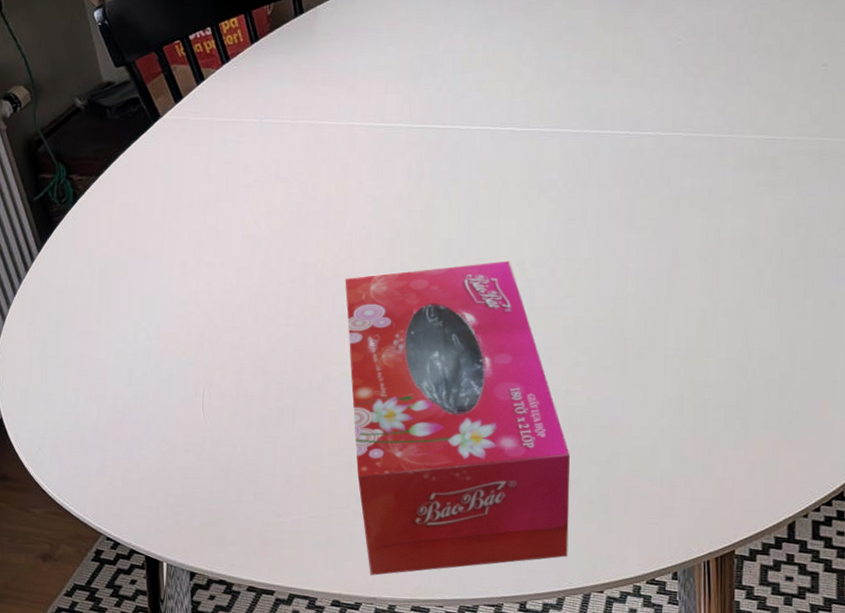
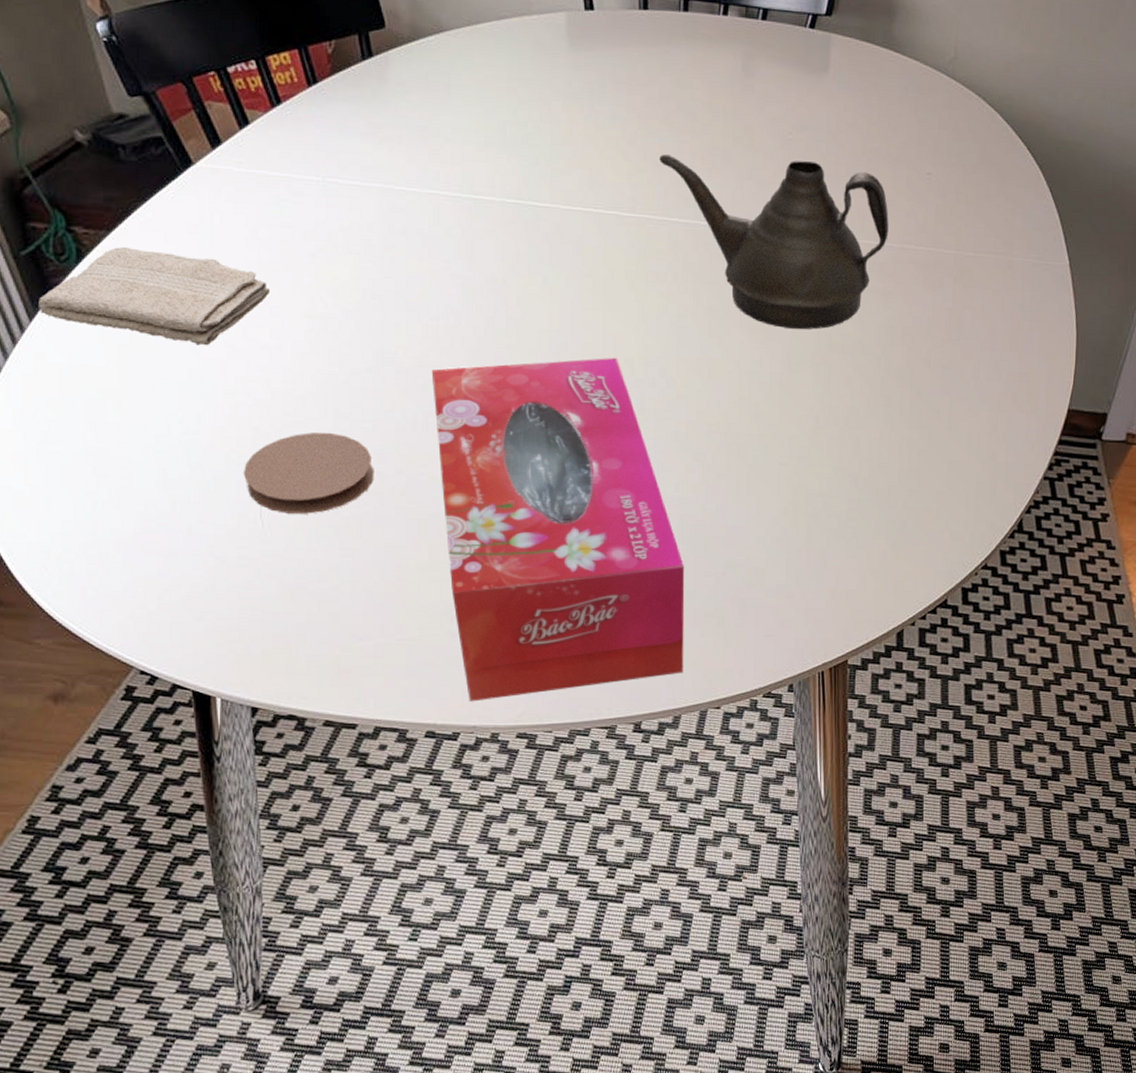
washcloth: none [45,188,216,266] -> present [39,246,270,346]
coaster: none [190,336,295,406] -> present [243,433,374,514]
teapot: none [552,65,782,226] -> present [660,154,889,330]

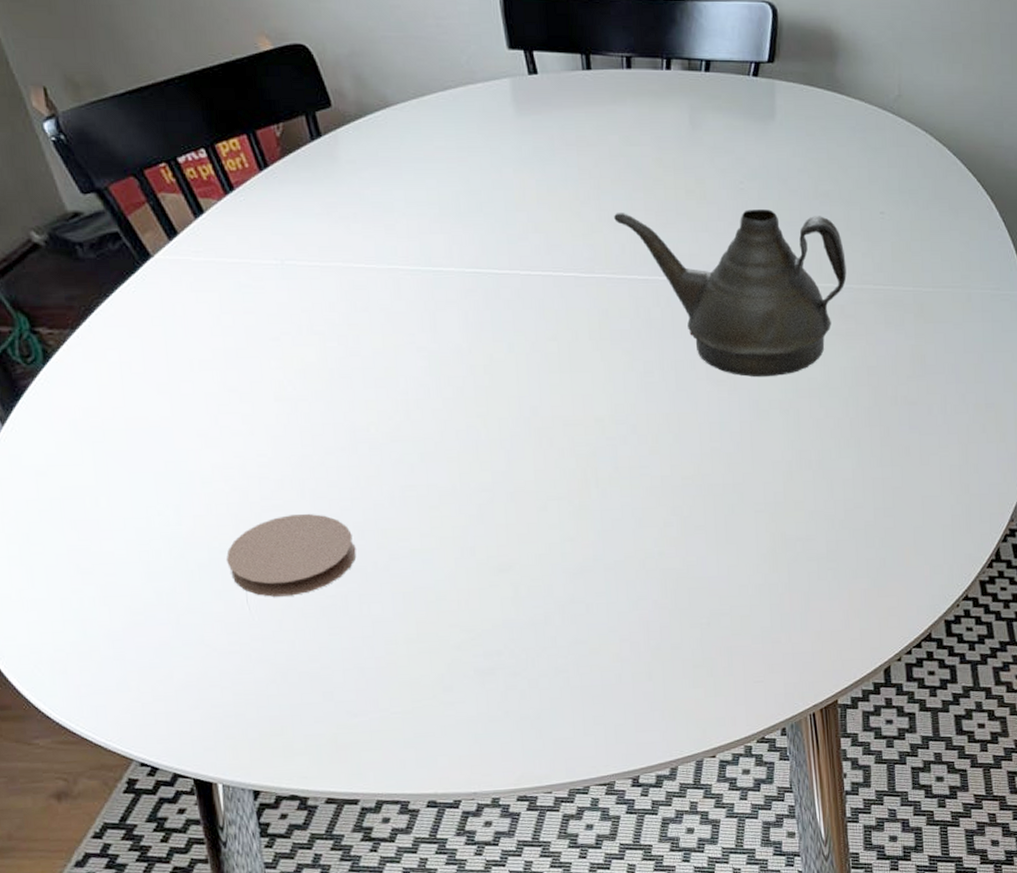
washcloth: present [39,246,270,346] -> none [9,344,238,437]
tissue box: present [431,357,685,702] -> none [404,418,677,769]

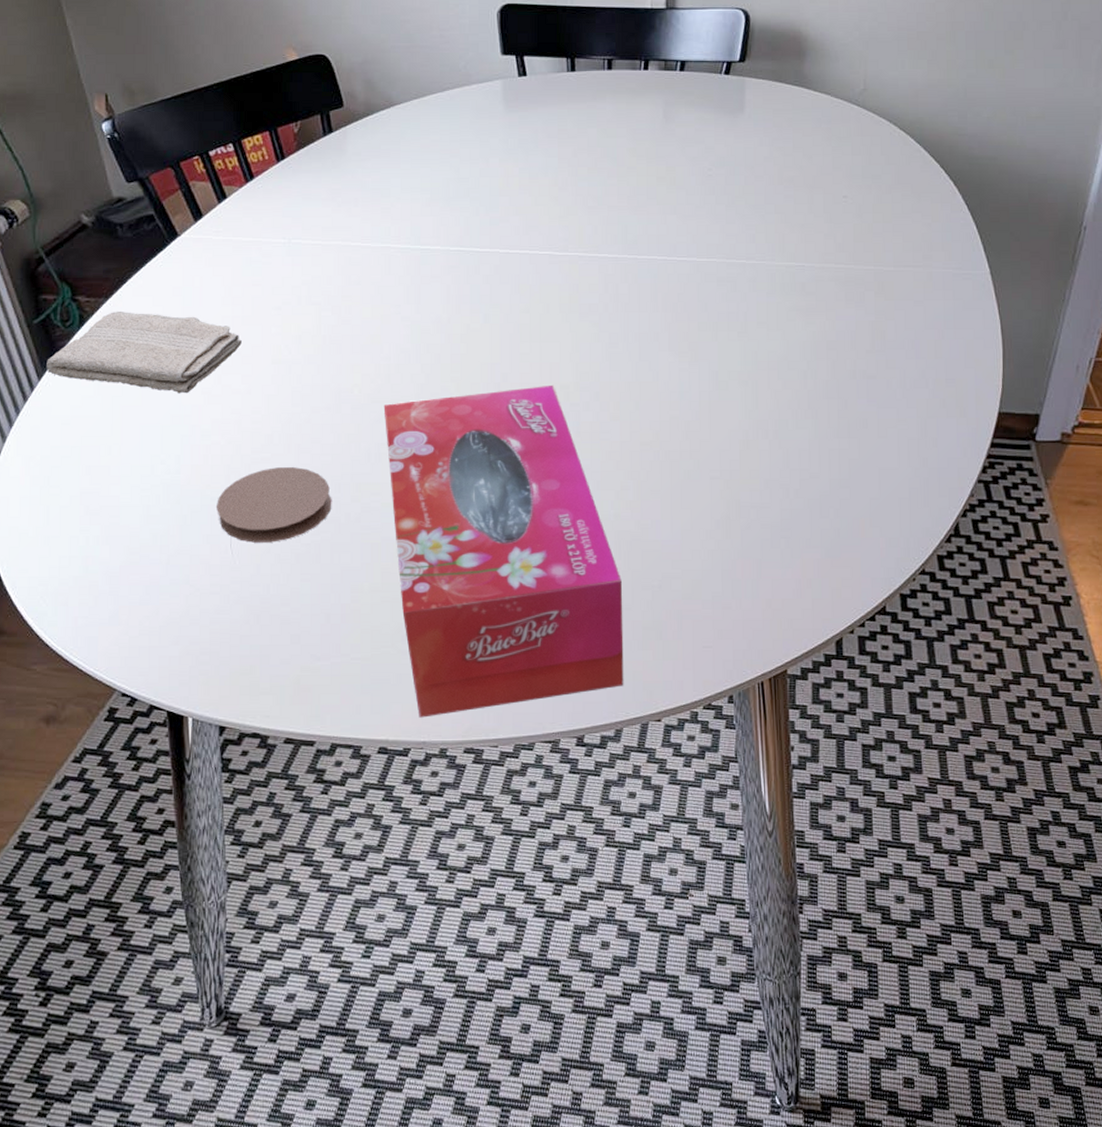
washcloth: none [9,344,238,437] -> present [47,310,242,394]
tissue box: none [404,418,677,769] -> present [383,384,624,718]
teapot: present [614,209,847,378] -> none [589,194,808,350]

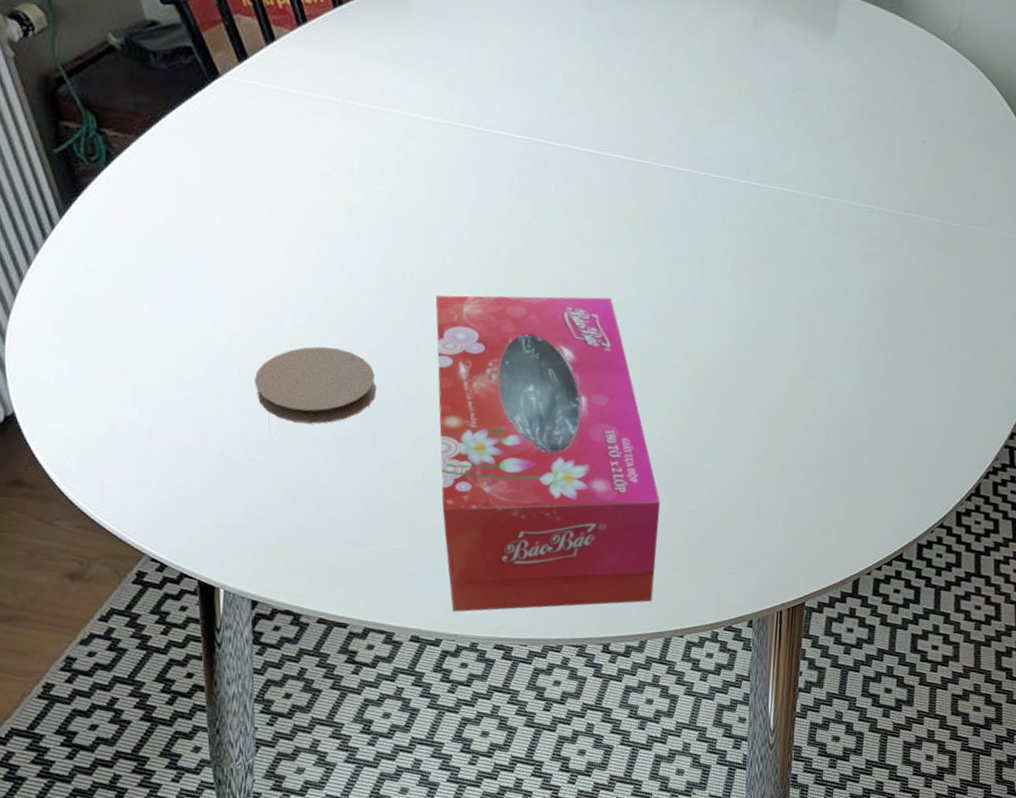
washcloth: present [47,310,242,394] -> none [69,152,287,255]

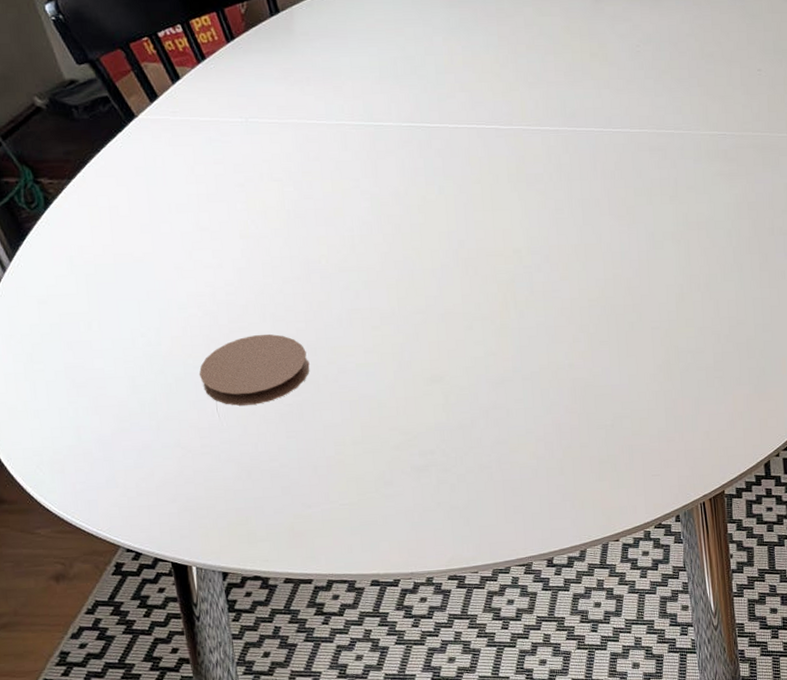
tissue box: present [435,295,660,612] -> none [350,249,585,552]

